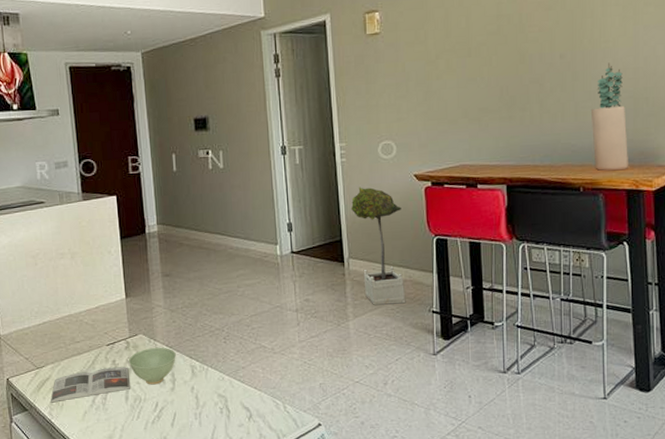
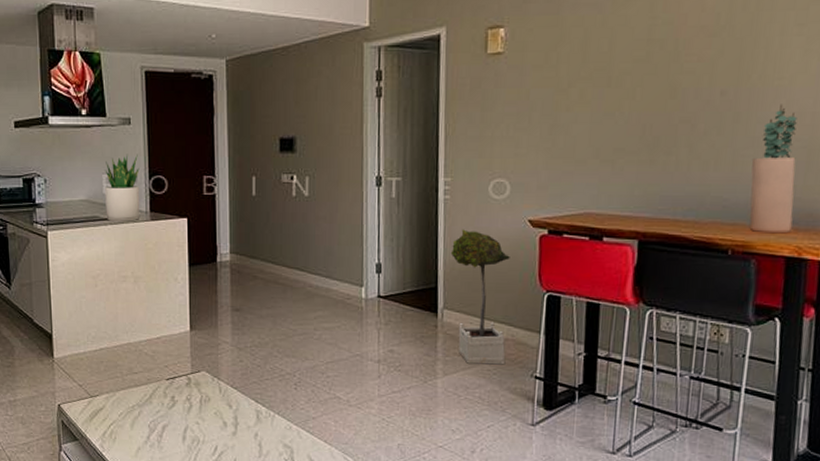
planter: none [38,141,73,205] -> present [105,154,140,222]
magazine: present [51,367,131,403] -> none [103,403,190,435]
bowl: present [128,347,176,385] -> none [188,386,240,427]

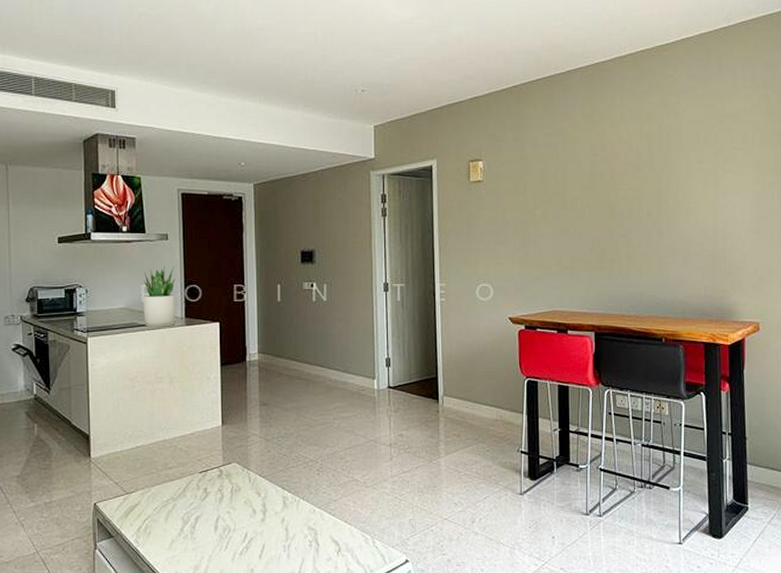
potted tree: present [450,229,510,365] -> none [447,327,496,443]
vase: present [749,104,797,234] -> none [673,222,707,324]

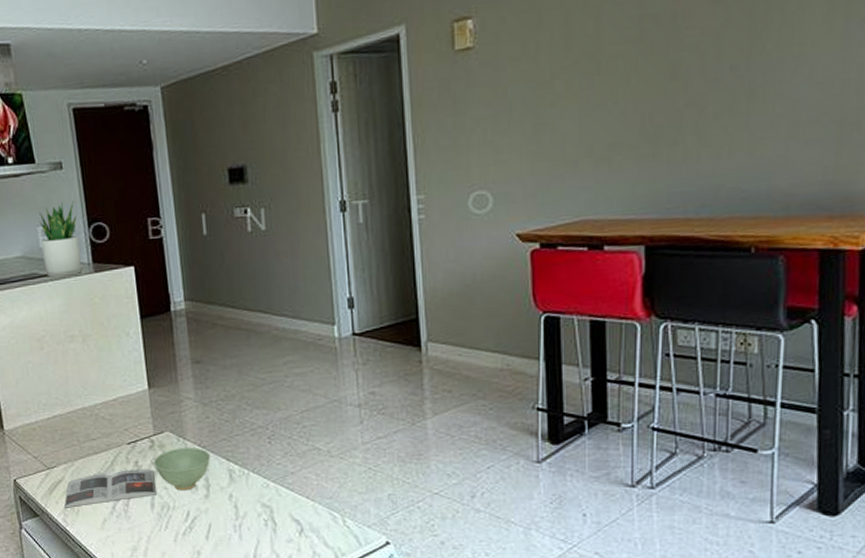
magazine: none [138,495,221,530] -> present [64,469,157,508]
bowl: none [220,476,268,515] -> present [153,447,210,491]

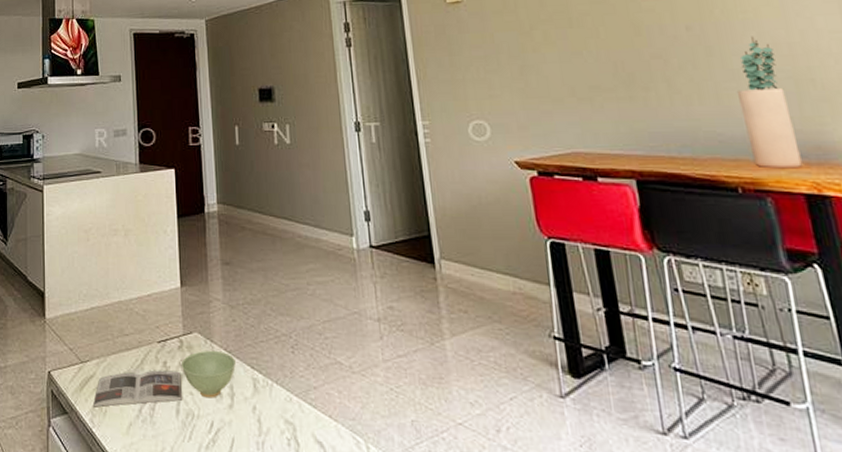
planter: present [39,201,82,278] -> none [97,108,130,175]
vase: none [772,74,826,225] -> present [736,36,803,169]

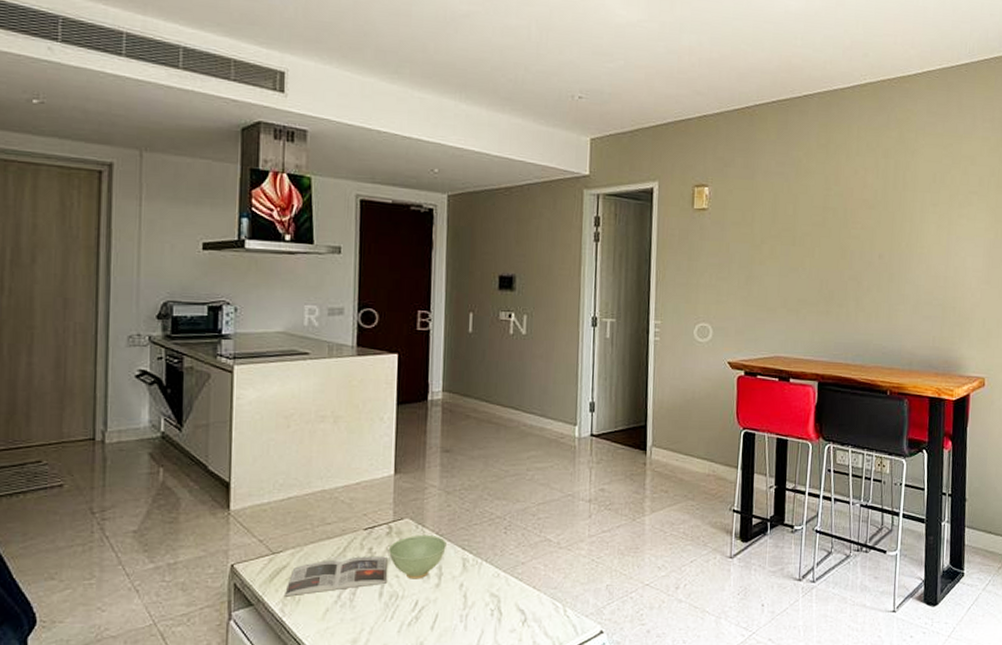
vase: present [736,36,803,169] -> none [902,268,935,377]

